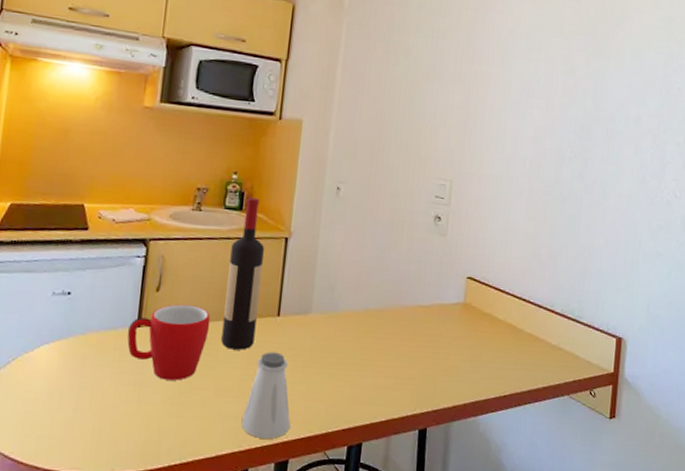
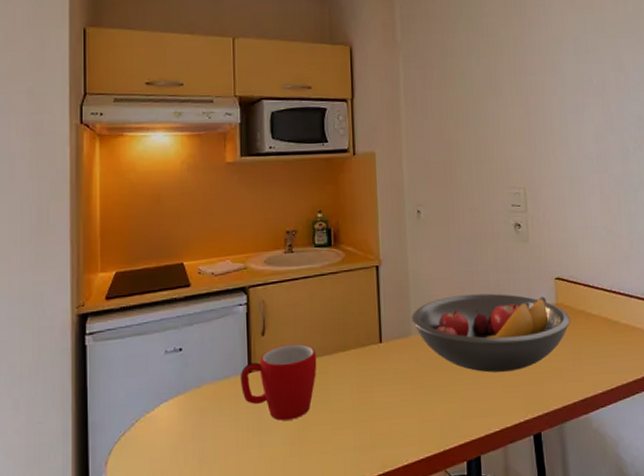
wine bottle: present [221,197,264,350] -> none [326,232,361,382]
saltshaker: present [241,352,291,439] -> none [360,378,409,465]
fruit bowl: none [313,279,476,364] -> present [411,293,571,373]

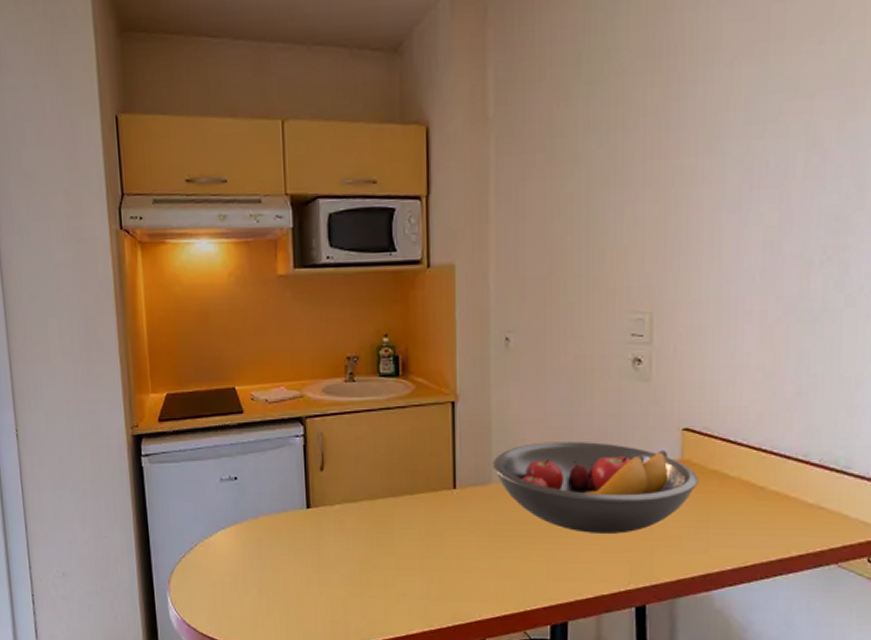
mug: present [240,344,317,421] -> none [298,482,381,560]

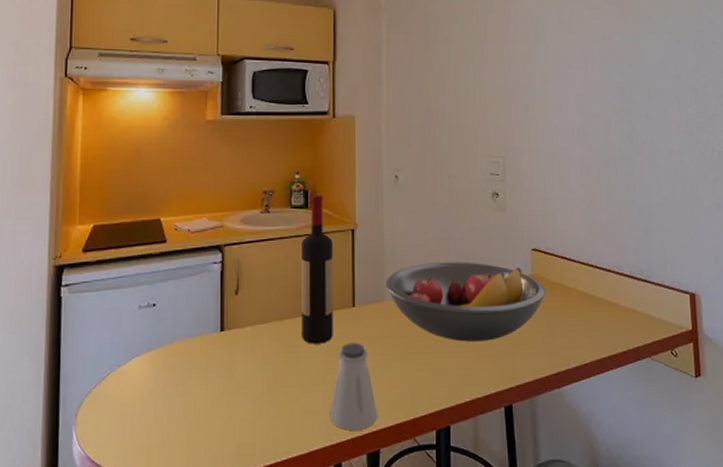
wine bottle: none [393,361,431,527] -> present [302,194,333,344]
saltshaker: none [428,527,483,618] -> present [330,342,378,430]

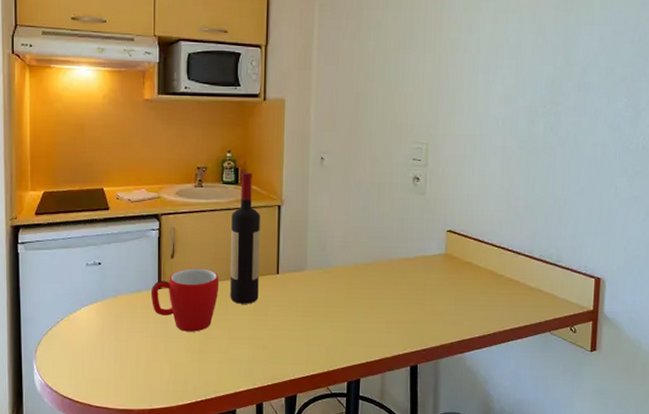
mug: none [212,304,289,381] -> present [150,268,219,332]
saltshaker: present [330,342,378,430] -> none [253,305,296,377]
fruit bowl: present [385,262,546,342] -> none [307,238,457,310]

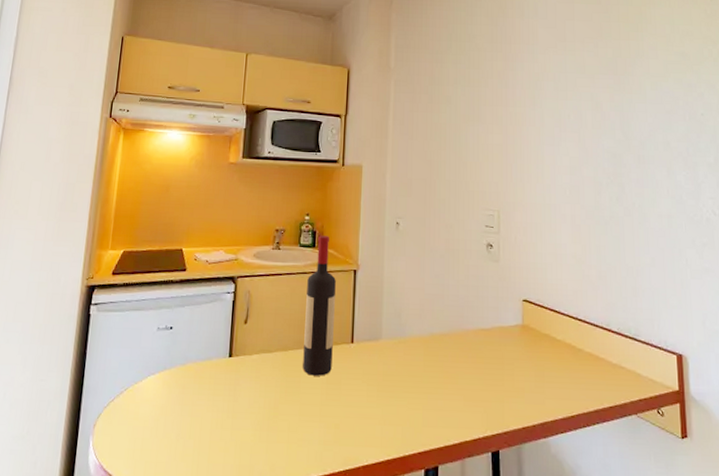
mug: present [150,268,219,332] -> none [220,334,292,407]

